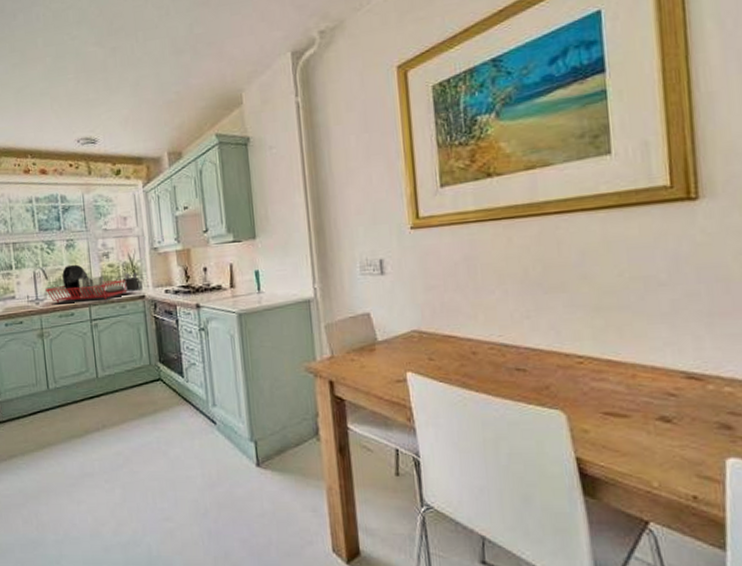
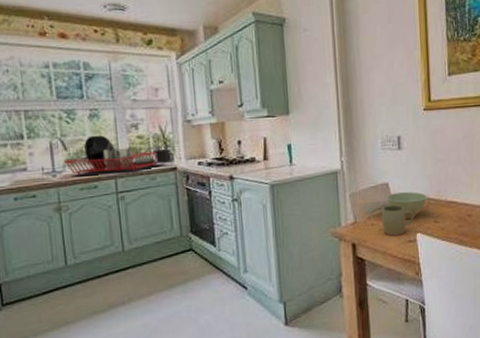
mug: none [362,338,402,374] -> present [381,204,414,236]
bowl: none [368,323,418,356] -> present [386,192,427,219]

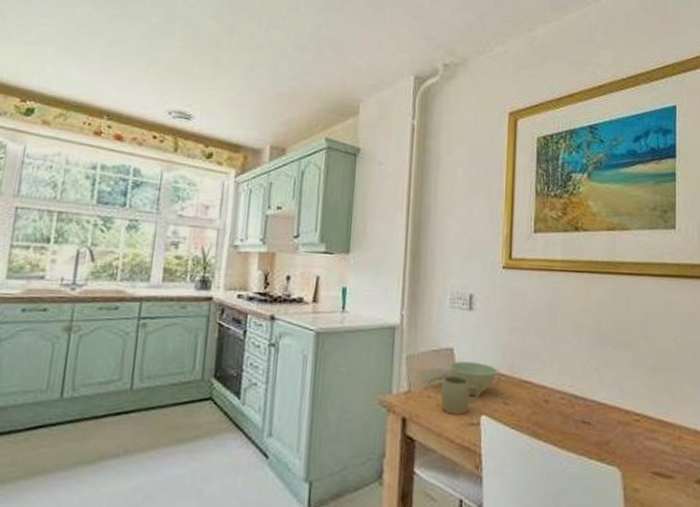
dish rack: present [64,135,170,177] -> none [88,248,209,298]

